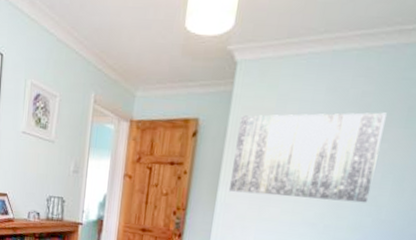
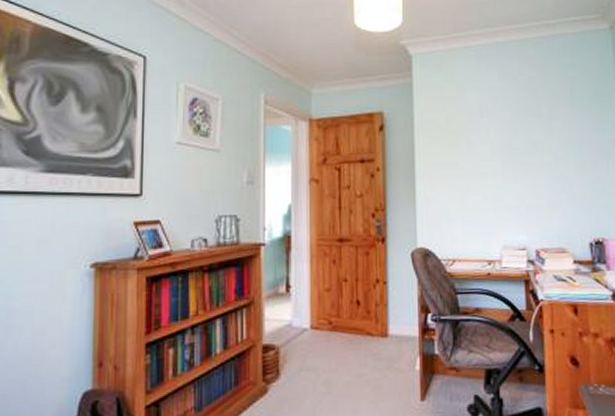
wall art: present [228,112,387,203] -> none [425,94,559,184]

